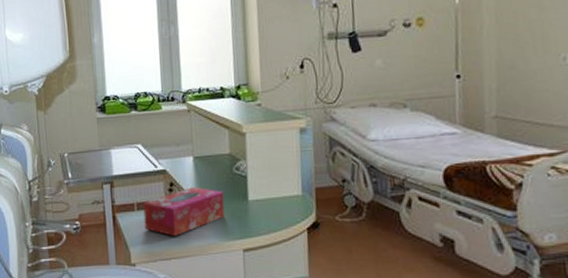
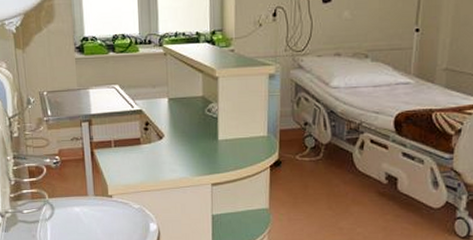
tissue box: present [143,187,225,237] -> none [120,126,196,172]

